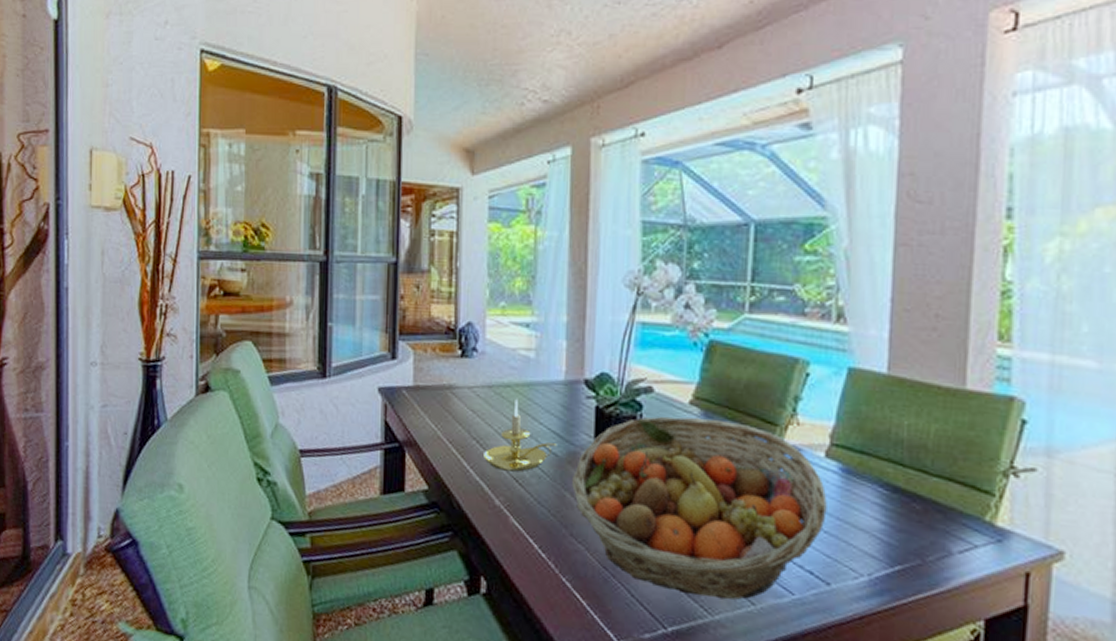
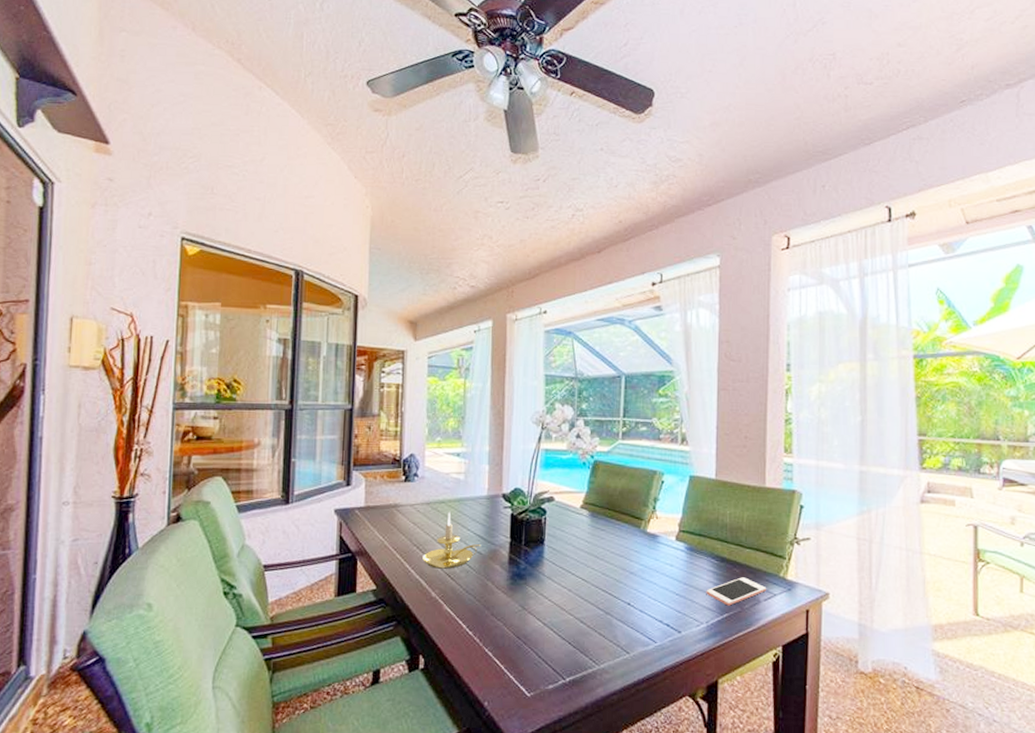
fruit basket: present [572,416,827,600] -> none [493,517,678,652]
cell phone: none [869,516,964,555] -> present [706,577,767,606]

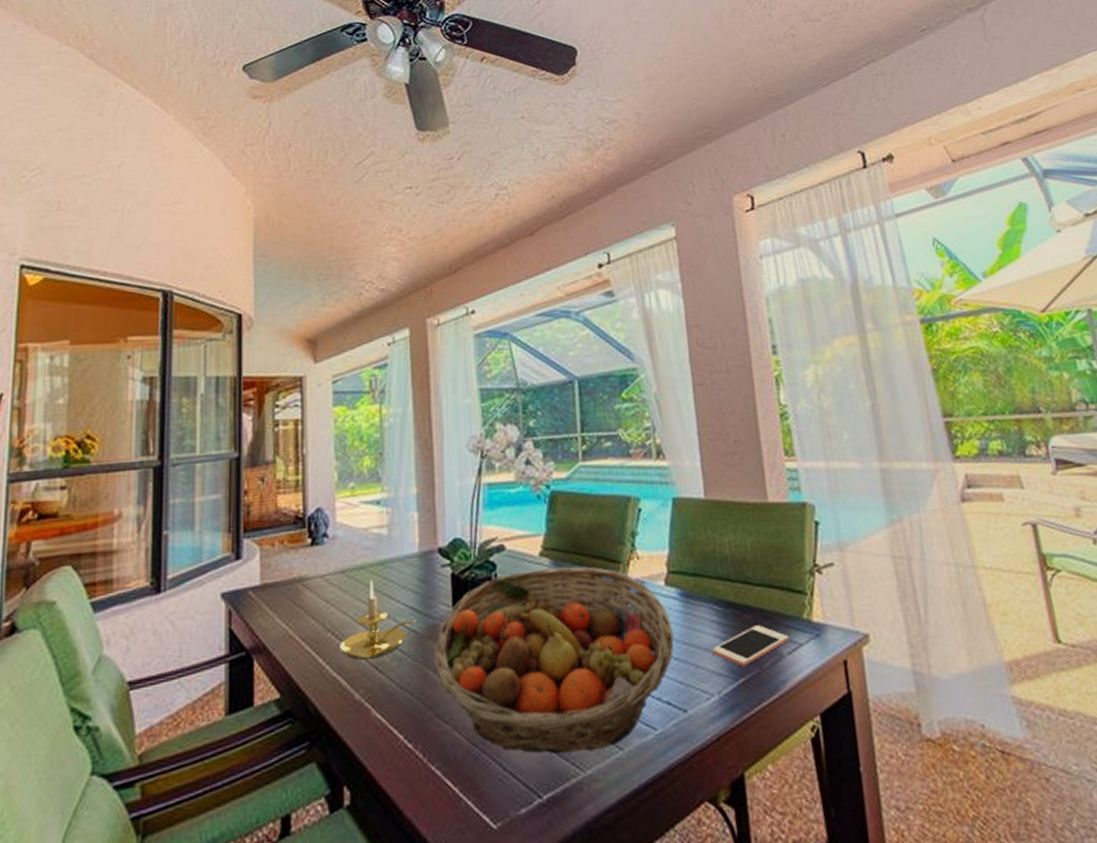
fruit basket: none [493,517,678,652] -> present [434,566,674,755]

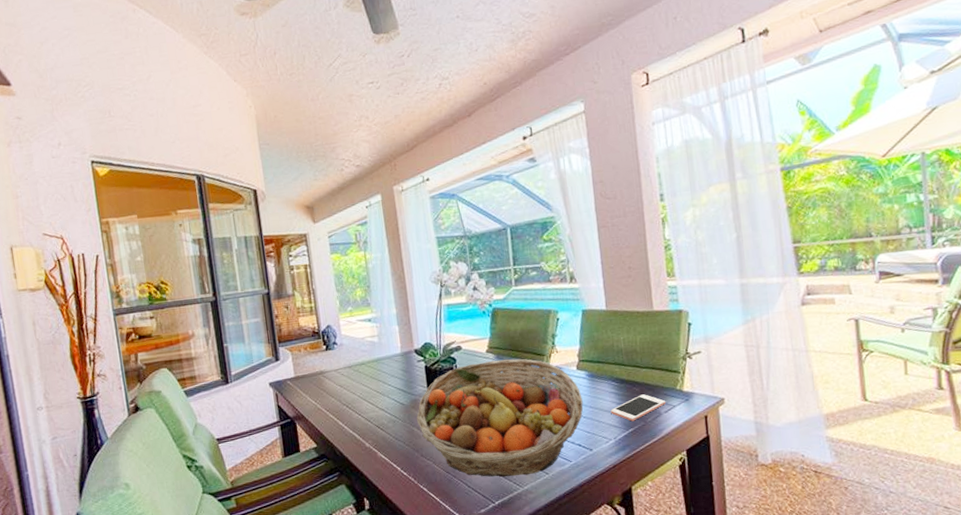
candle holder: present [340,580,416,660] -> none [353,372,403,423]

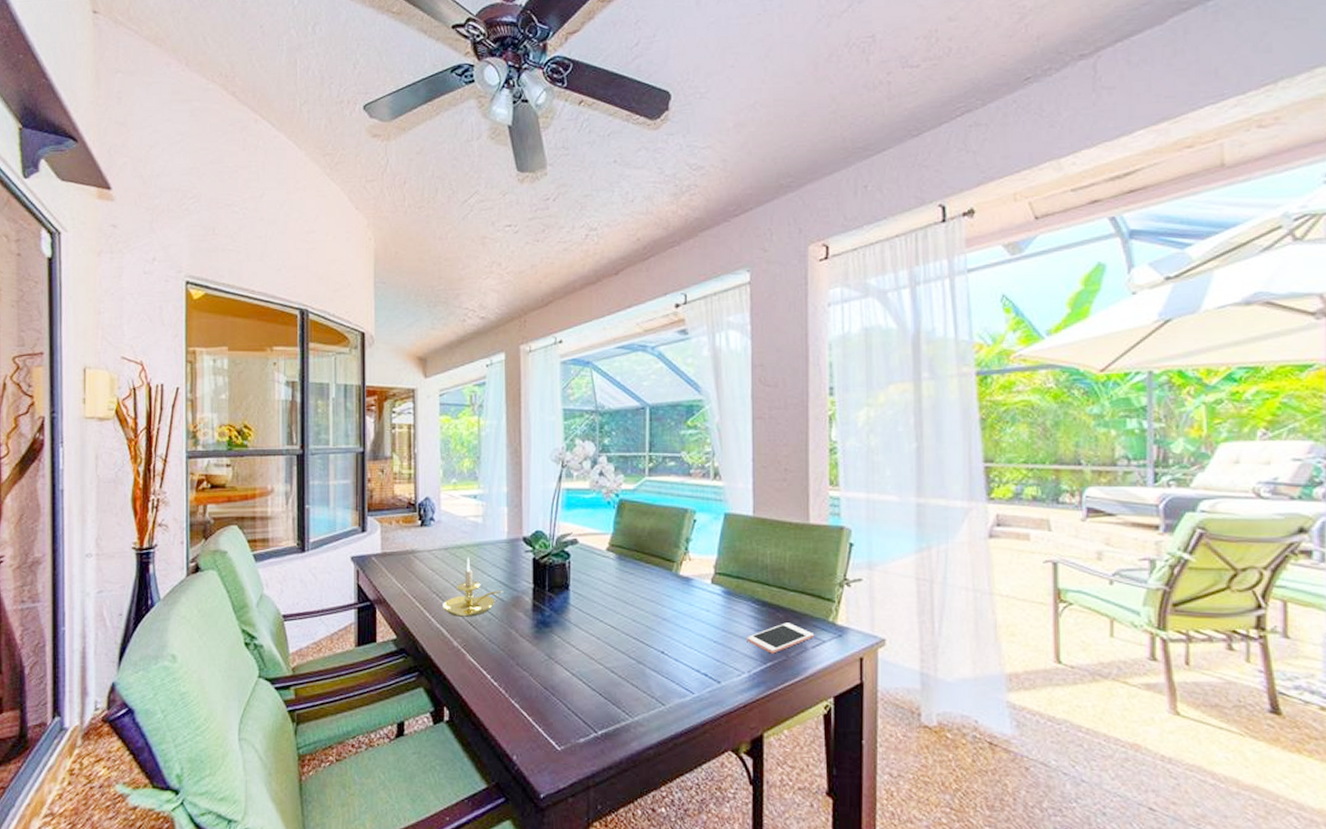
candle holder: none [353,372,403,423] -> present [443,558,503,617]
fruit basket: present [416,358,584,478] -> none [517,560,715,704]

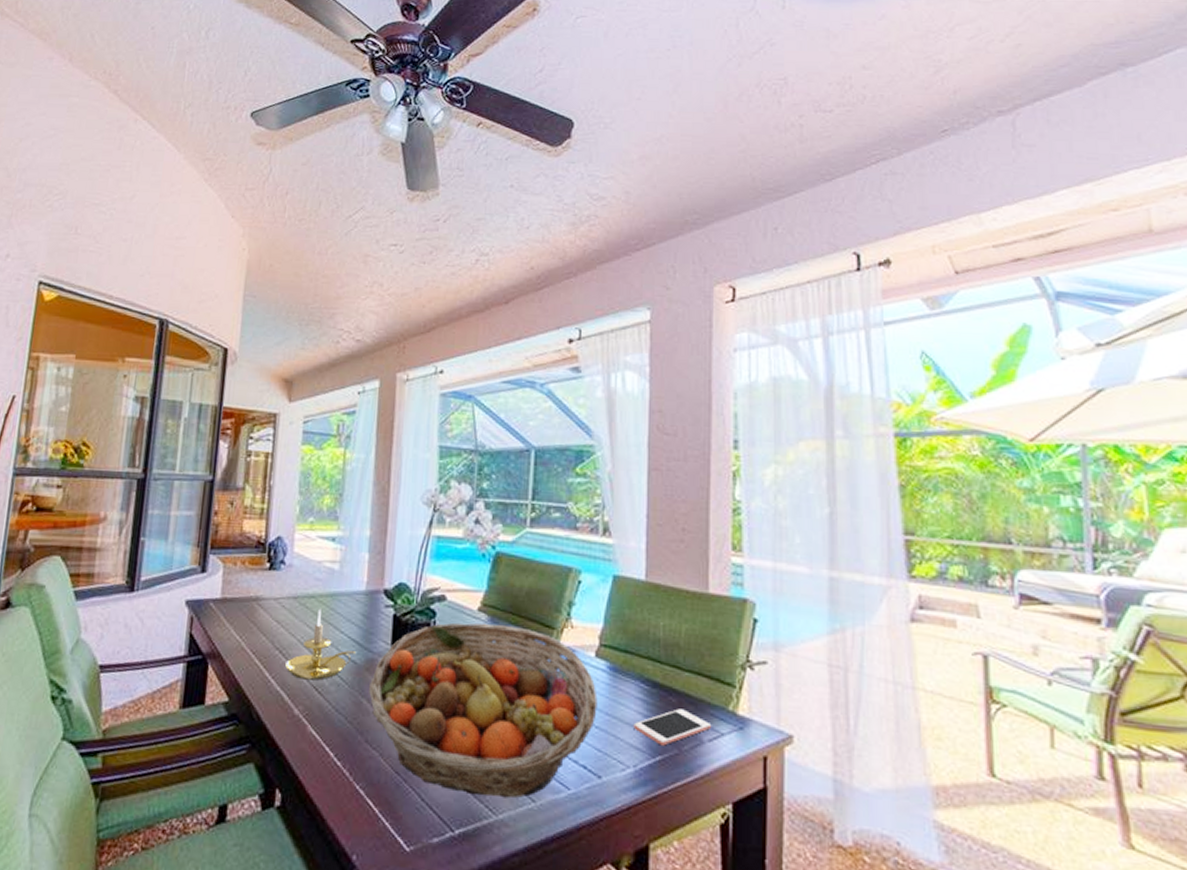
fruit basket: none [517,560,715,704] -> present [369,622,598,798]

